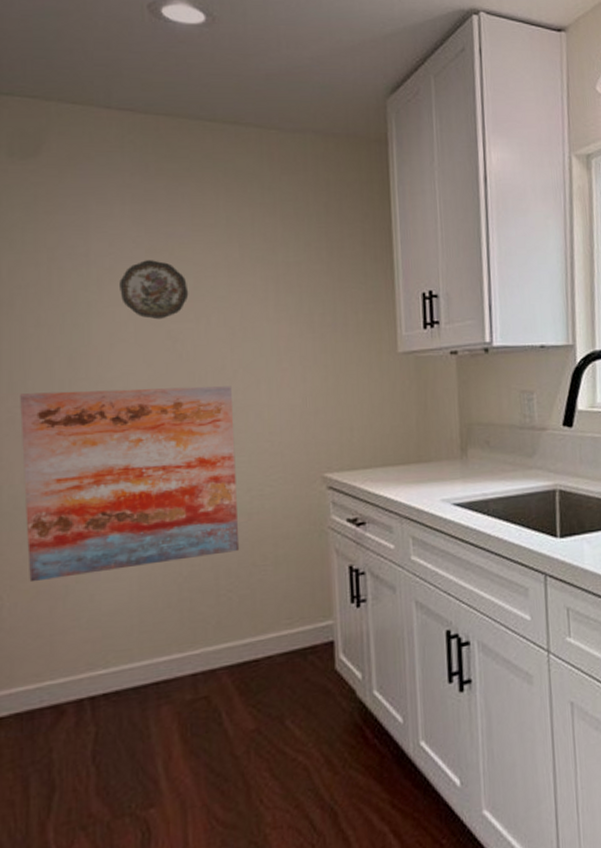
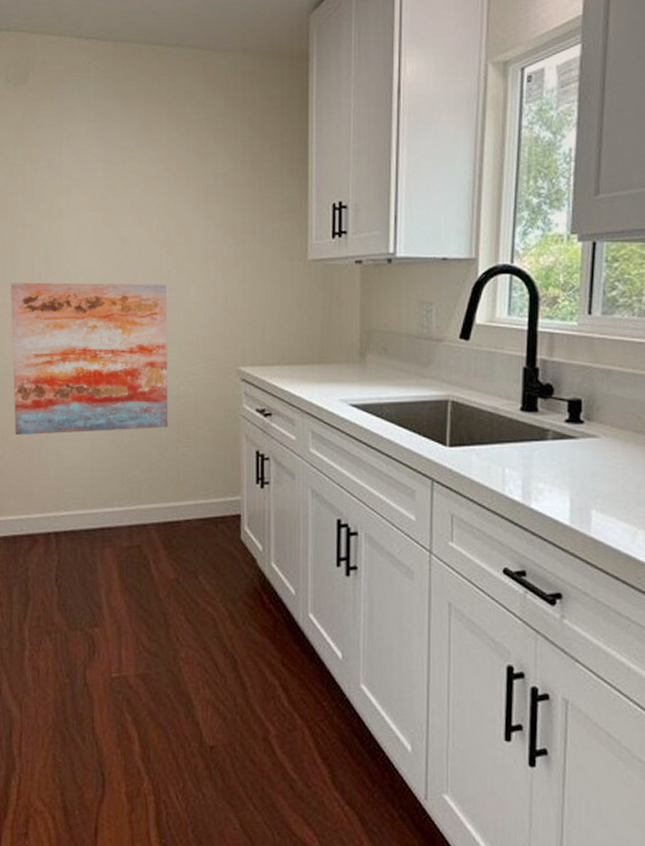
decorative plate: present [120,260,189,320] -> none [83,172,136,224]

